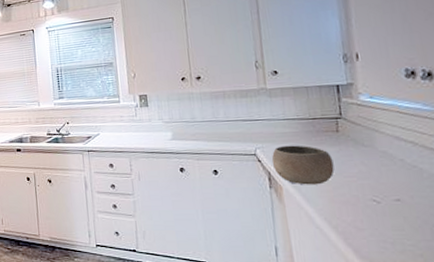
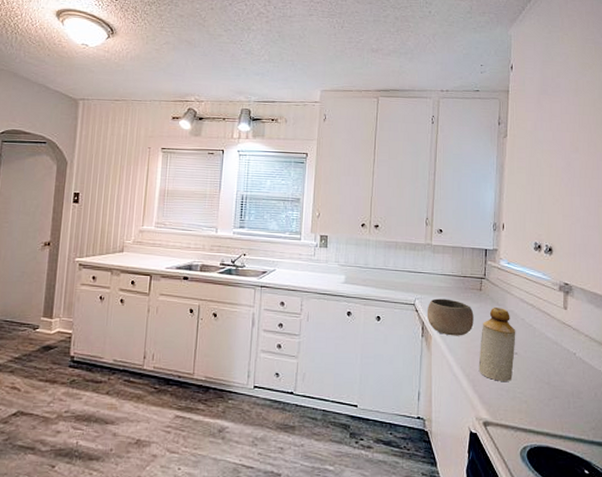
bottle: none [345,148,398,233] -> present [478,306,516,381]

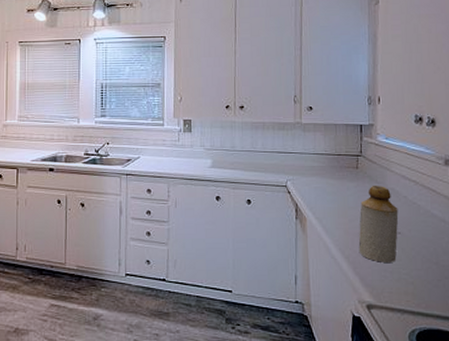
bowl: present [426,298,474,336] -> none [299,179,351,217]

